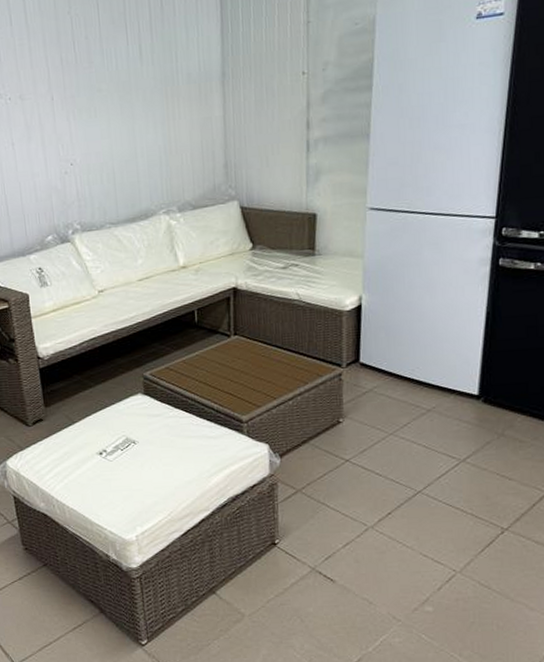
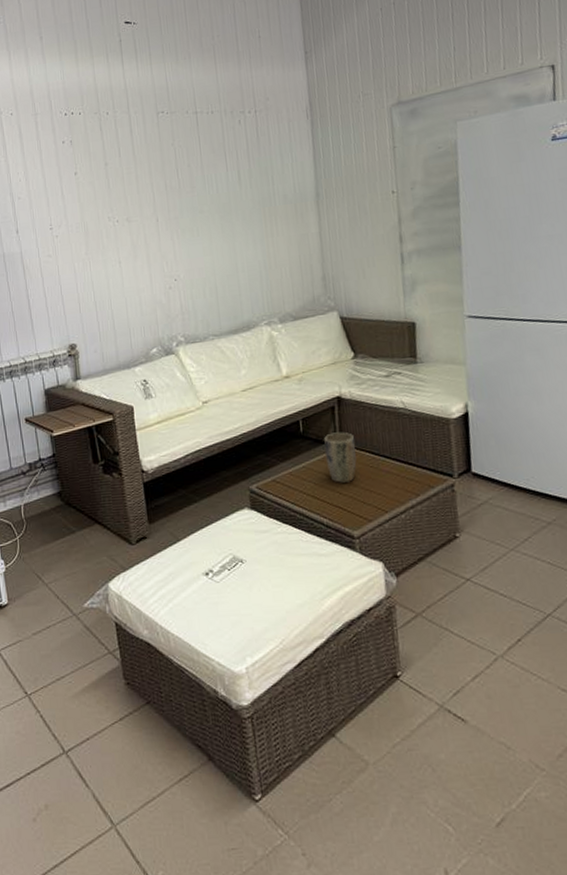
plant pot: none [218,322,249,371] -> present [324,432,357,483]

